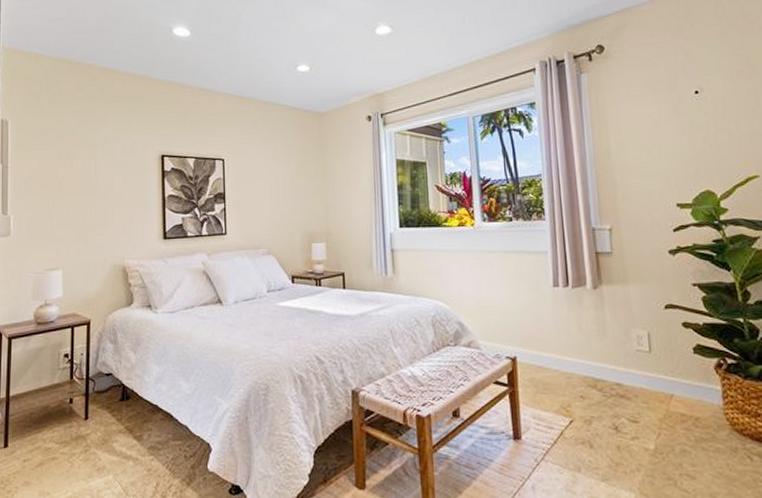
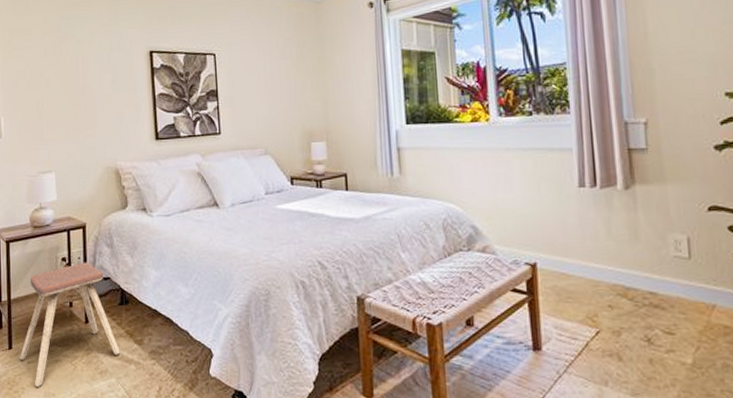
music stool: none [14,358,119,487] -> present [19,262,120,388]

